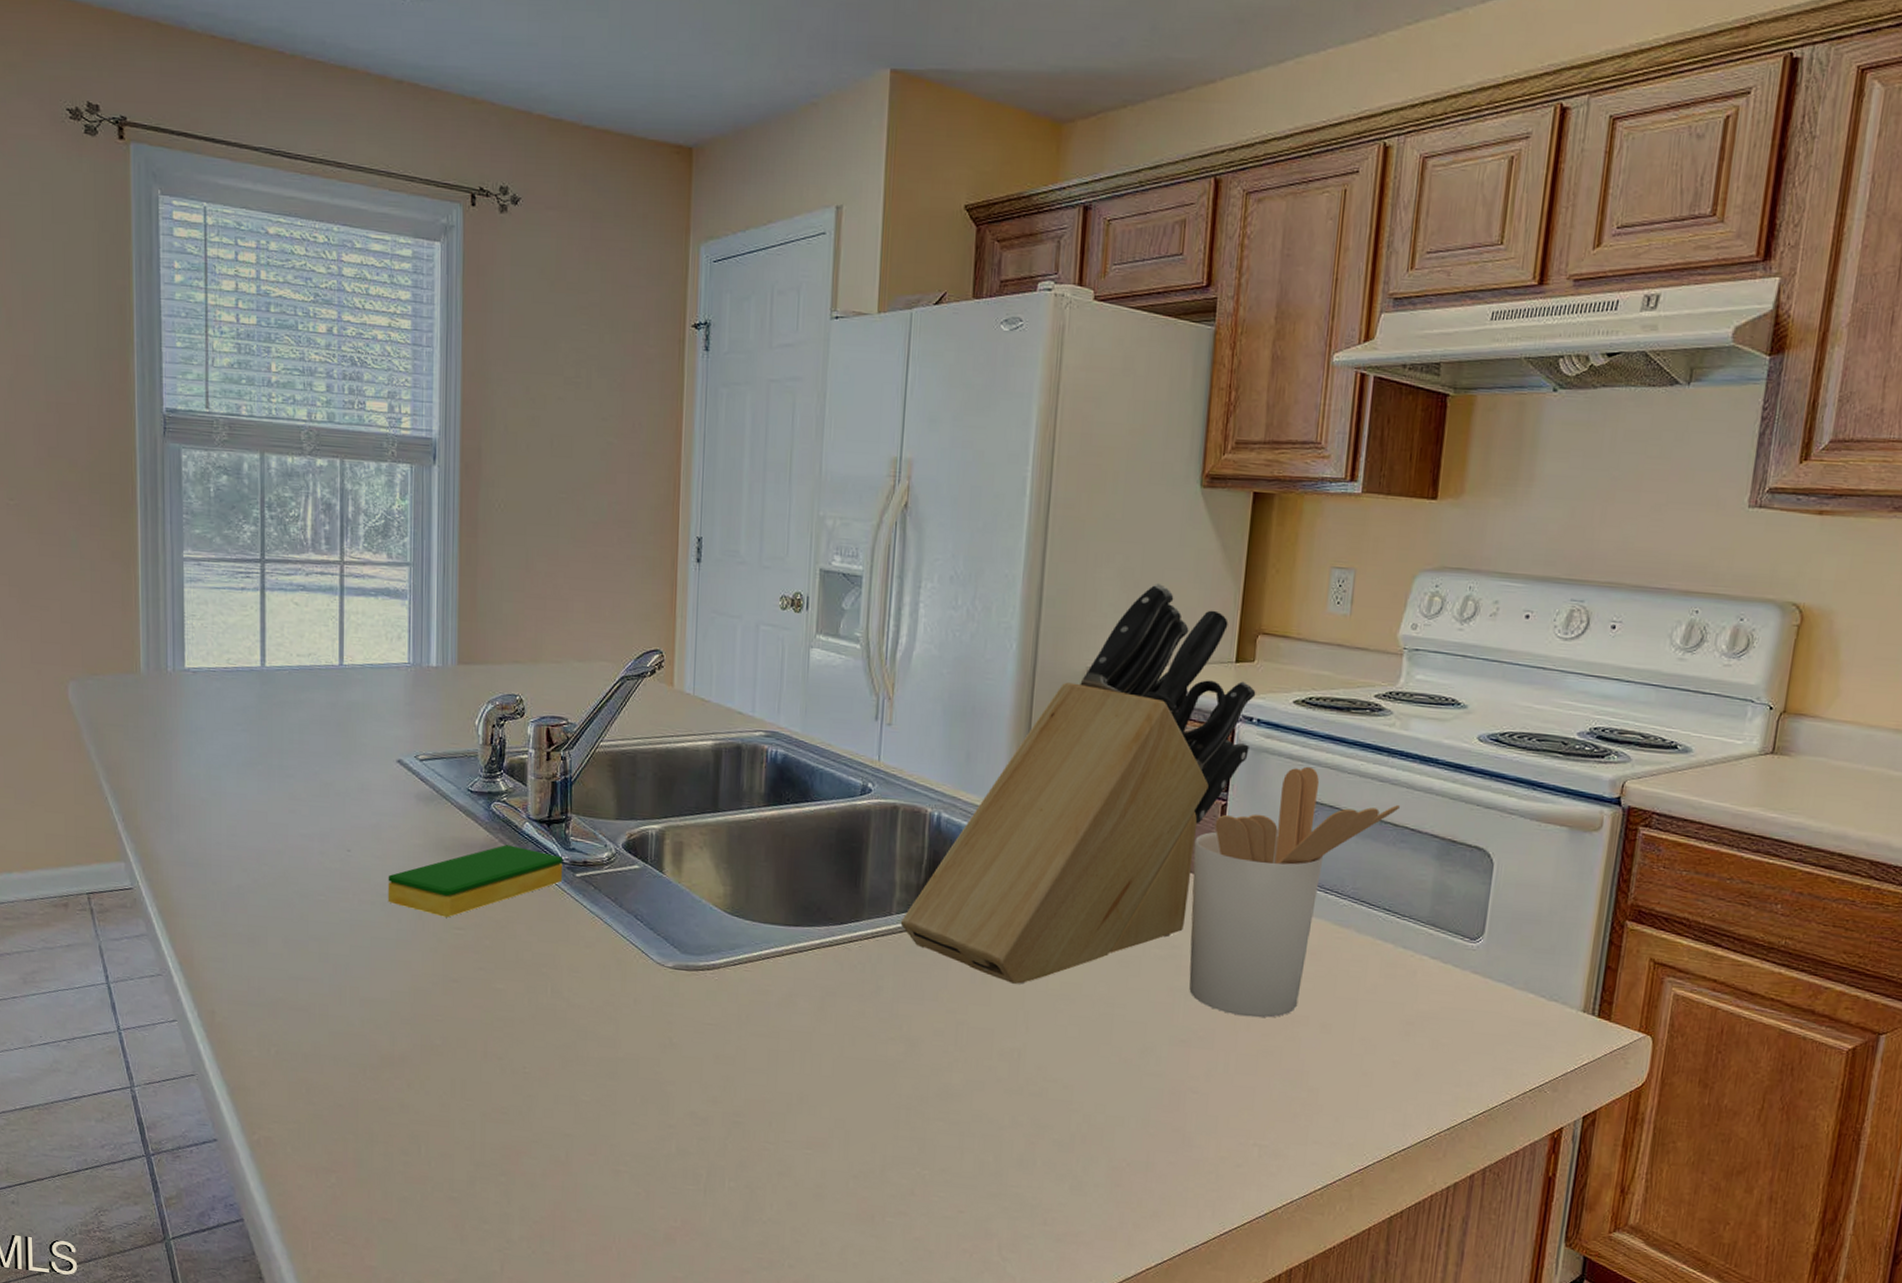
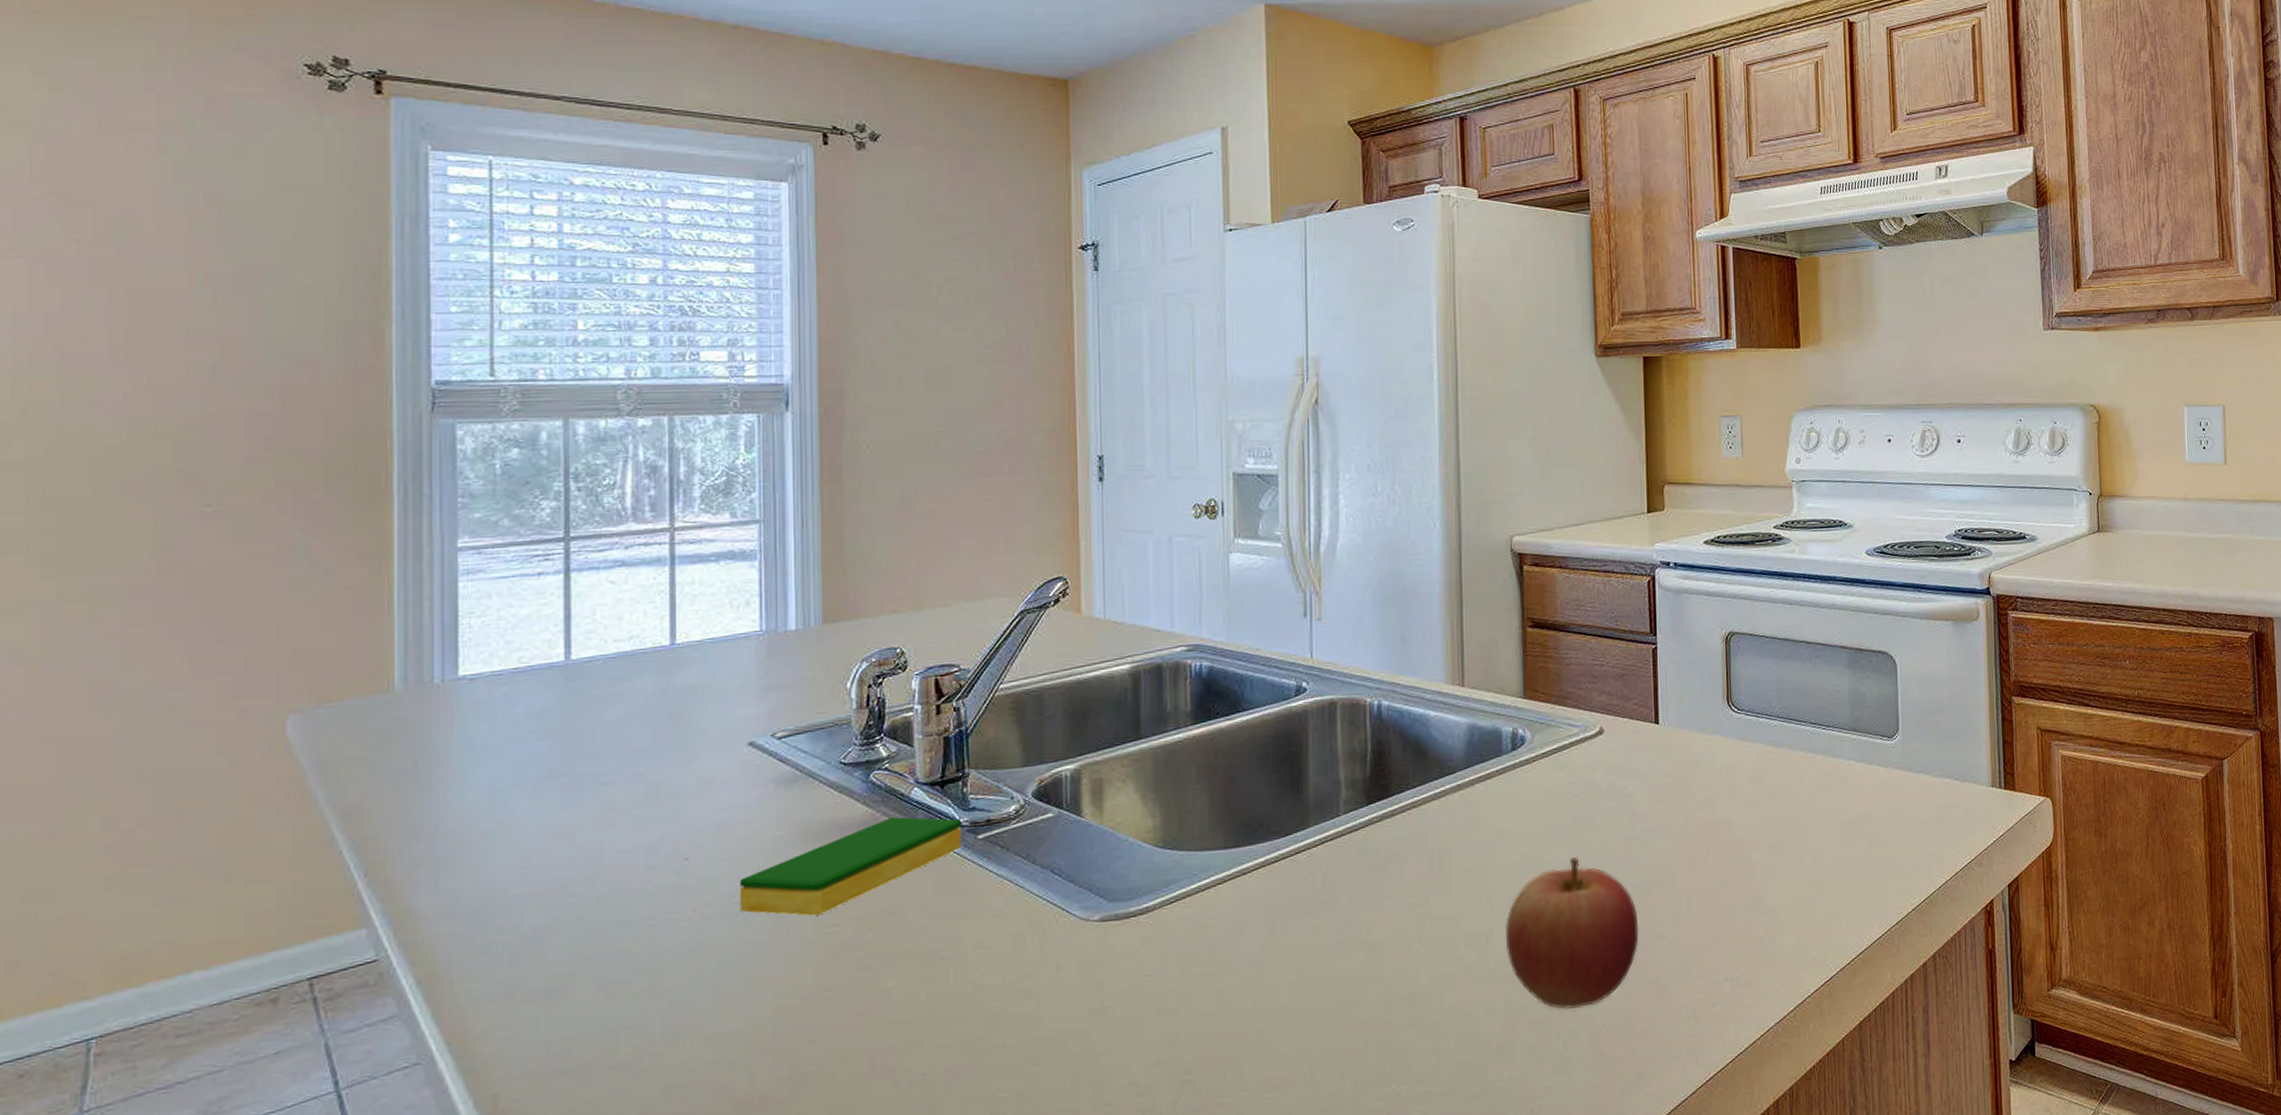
knife block: present [900,582,1256,984] -> none [1349,448,1670,864]
apple: none [1036,997,1172,1139] -> present [1505,857,1639,1009]
utensil holder: present [1189,766,1400,1018] -> none [1631,600,1810,852]

